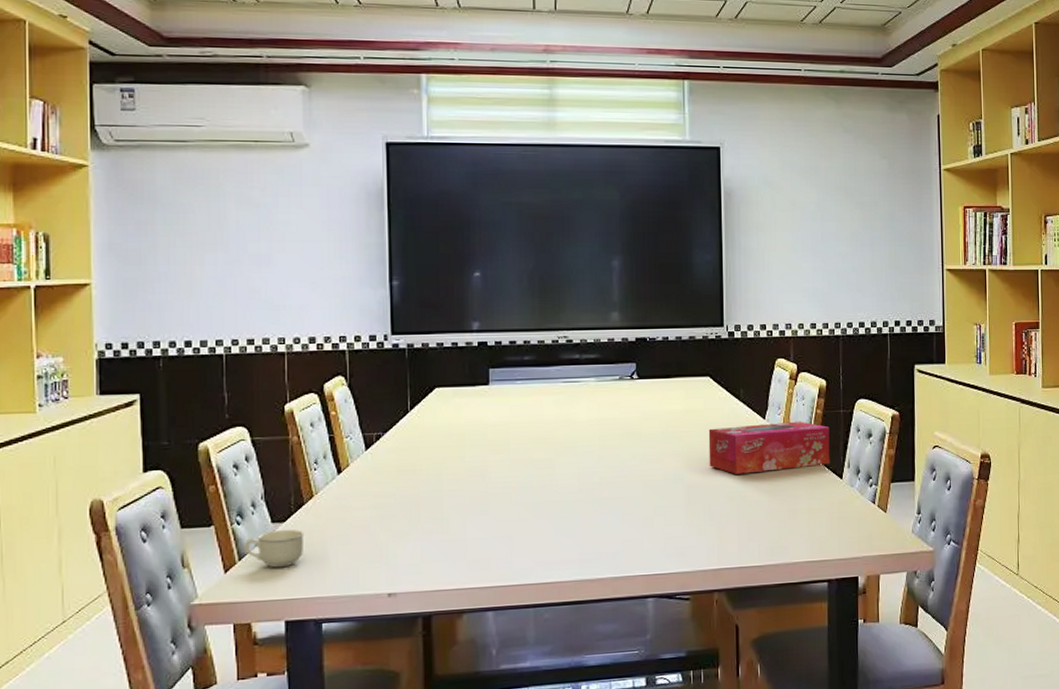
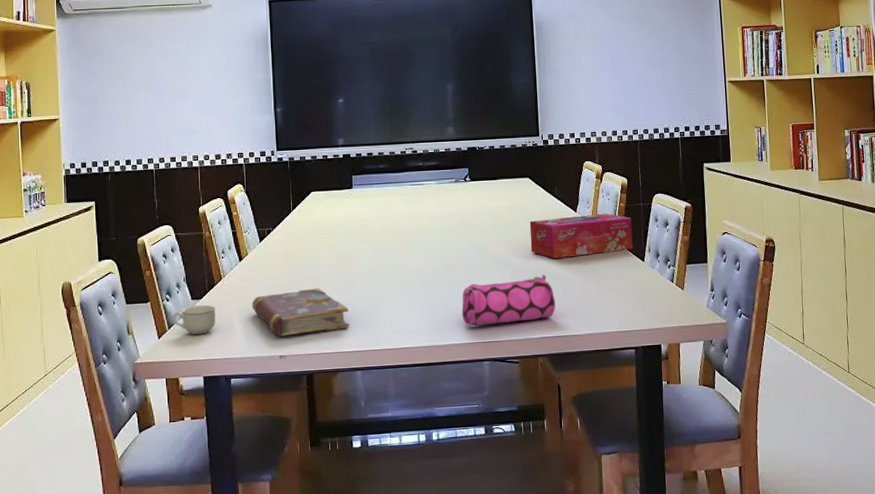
book: none [353,508,480,569] -> present [252,288,349,337]
pencil case: none [622,493,736,555] -> present [461,274,556,326]

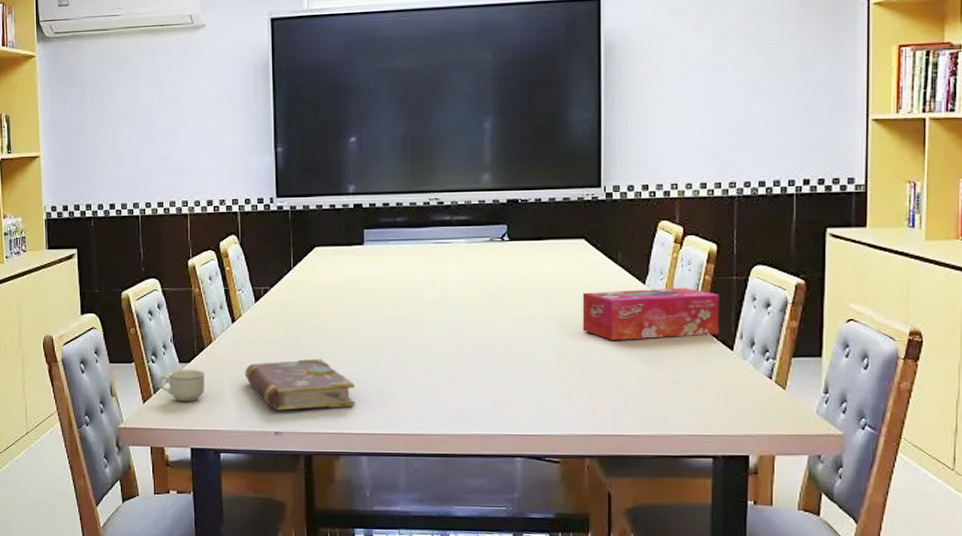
pencil case: present [461,274,556,326] -> none [491,359,610,415]

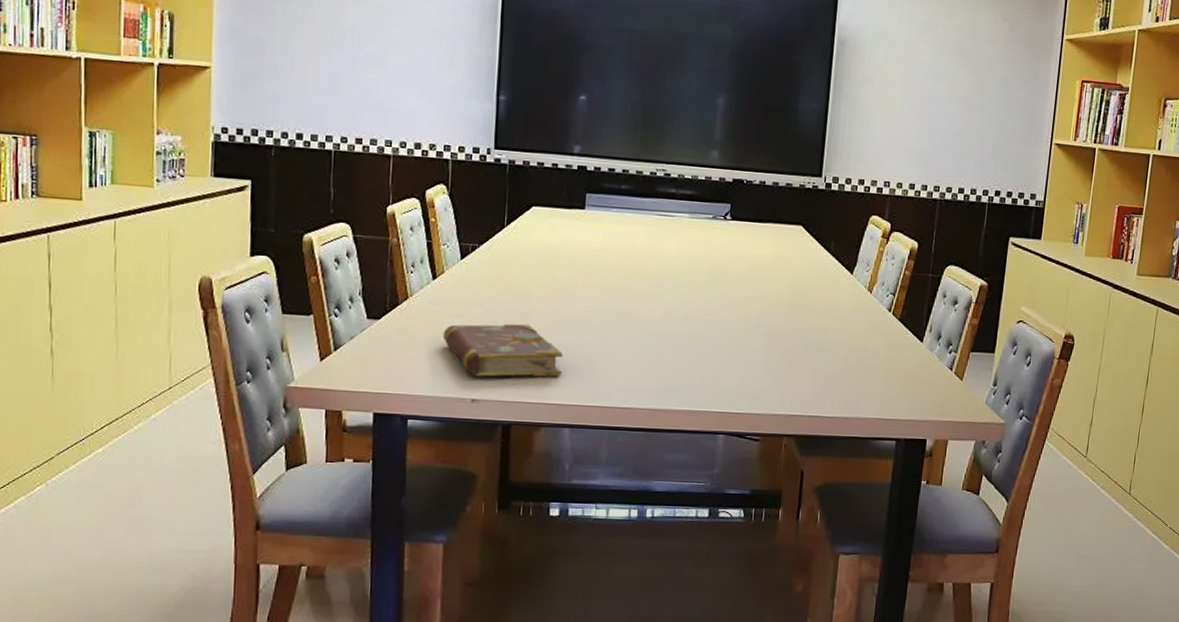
cup: present [157,369,205,402] -> none [339,326,397,363]
tissue box: present [582,287,719,340] -> none [792,277,916,327]

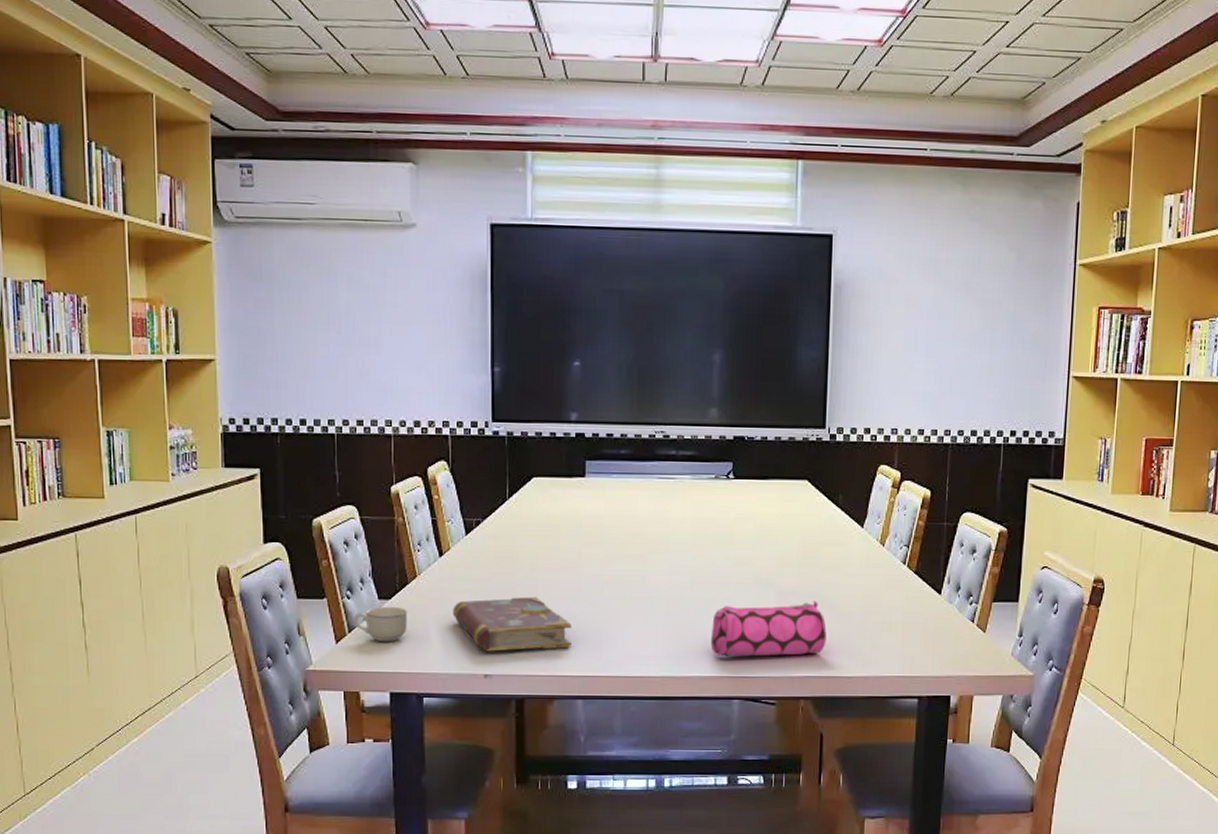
cup: none [339,326,397,363] -> present [353,606,408,642]
pencil case: none [699,342,813,394] -> present [710,601,827,657]

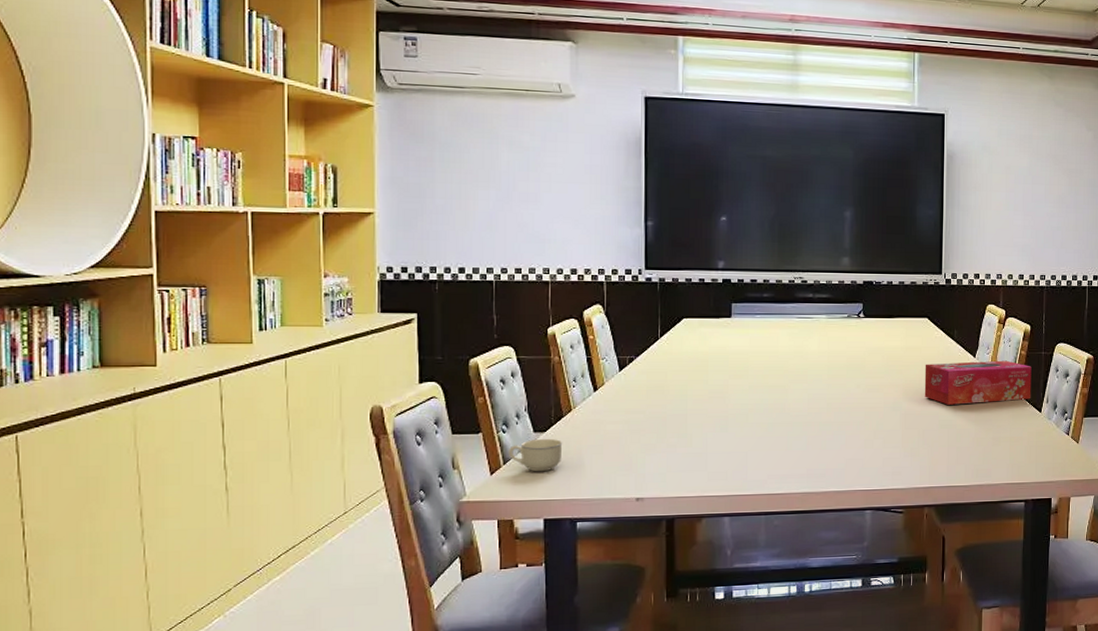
book: present [452,596,572,652] -> none [606,425,719,477]
pencil case: present [710,601,827,657] -> none [845,421,946,472]
tissue box: none [802,531,931,583] -> present [924,360,1032,405]

